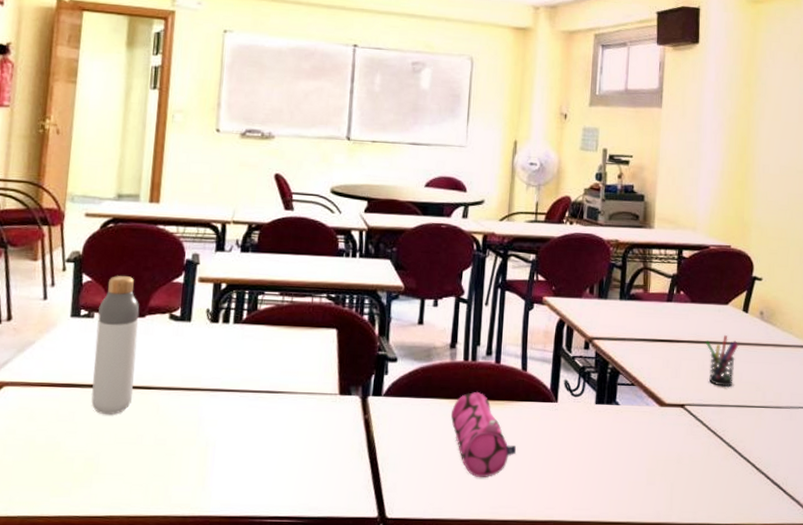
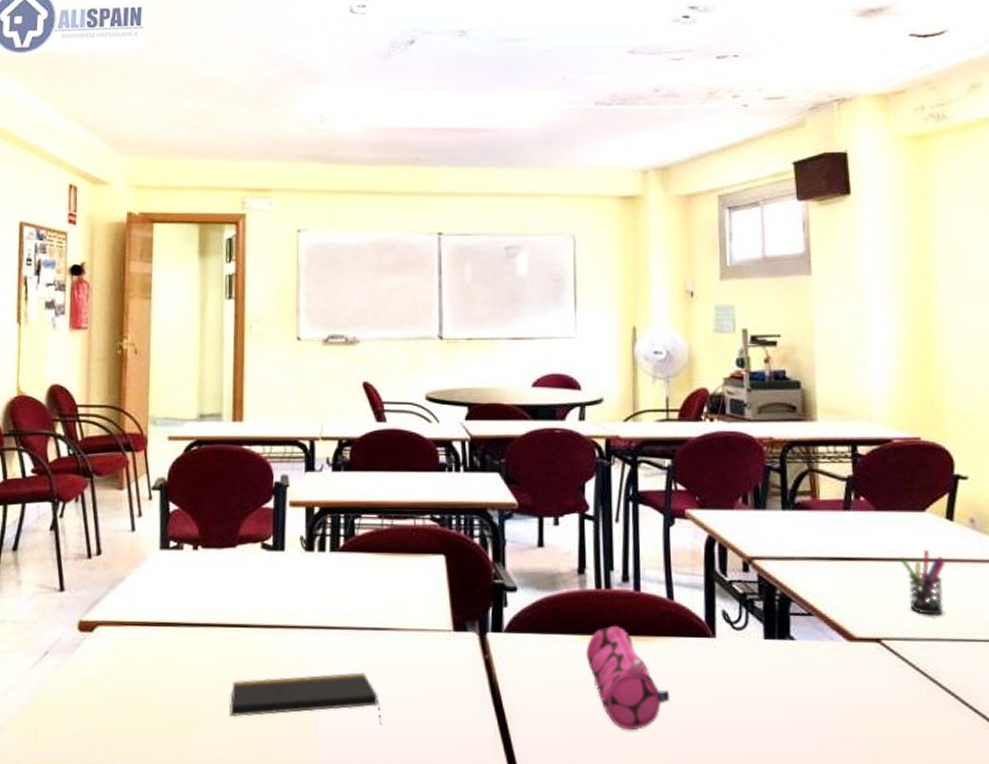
bottle: present [91,276,140,415] -> none [186,503,230,657]
notepad: none [129,430,270,475] -> present [230,672,382,725]

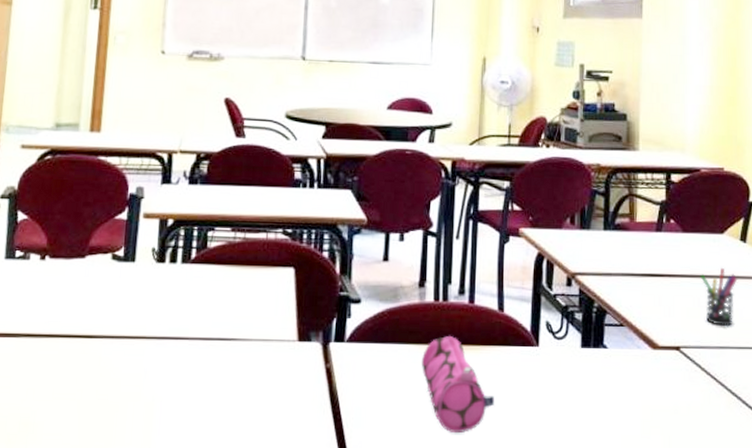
notepad: present [230,672,382,725] -> none [68,382,222,433]

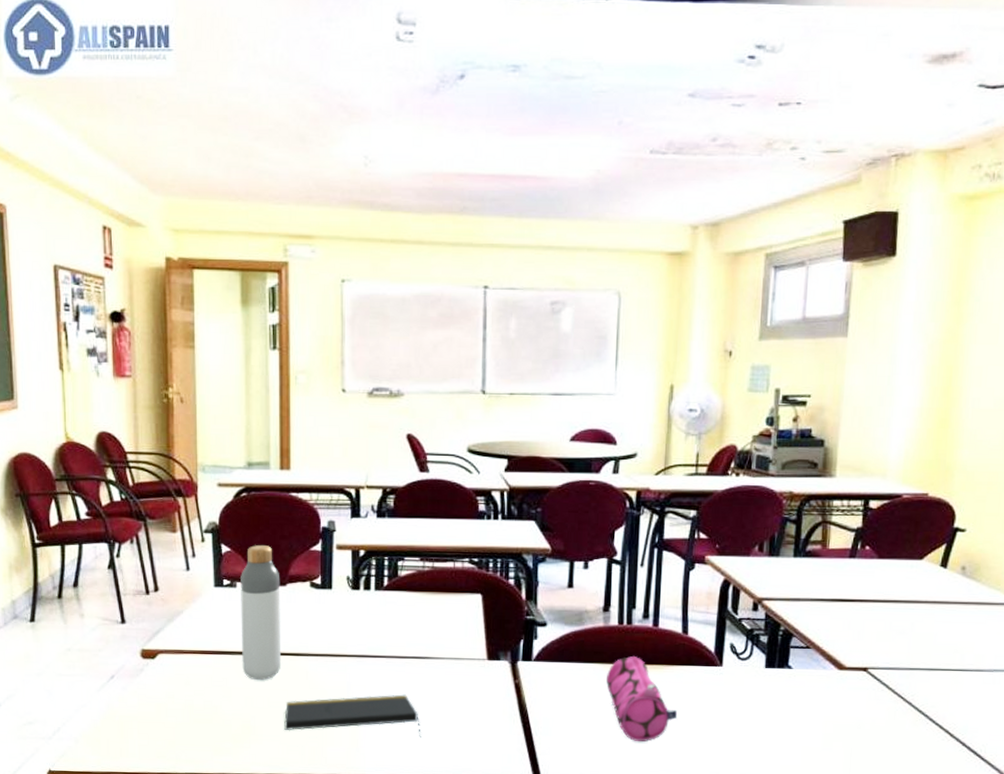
bottle: none [27,213,80,368] -> present [240,545,282,681]
notepad: none [68,382,222,433] -> present [284,694,421,738]
pen holder: present [700,267,738,327] -> none [894,592,934,650]

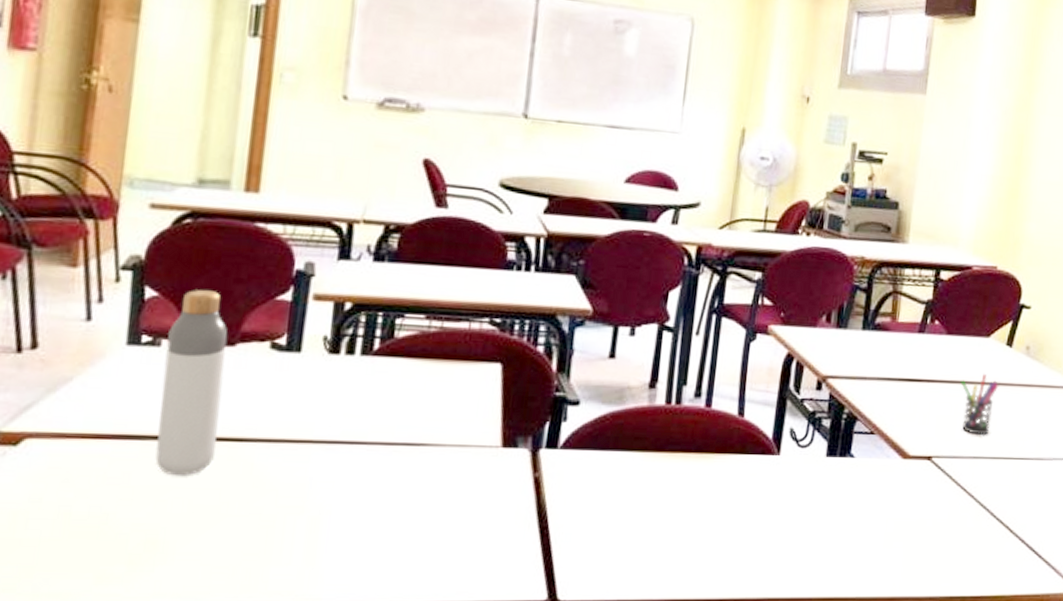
notepad: present [284,694,421,738] -> none [209,493,405,550]
pencil case: present [605,655,678,743] -> none [645,442,727,549]
pen holder: none [894,592,934,650] -> present [960,373,999,436]

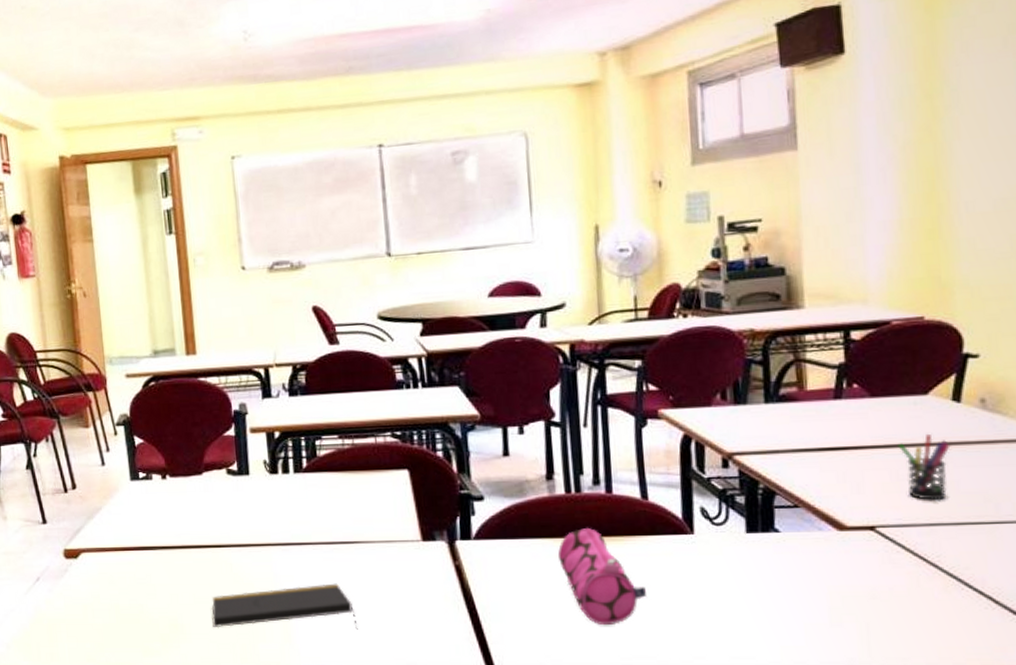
bottle: present [155,290,228,477] -> none [155,434,204,576]
notepad: none [209,493,405,550] -> present [211,583,358,630]
pencil case: none [645,442,727,549] -> present [557,527,647,626]

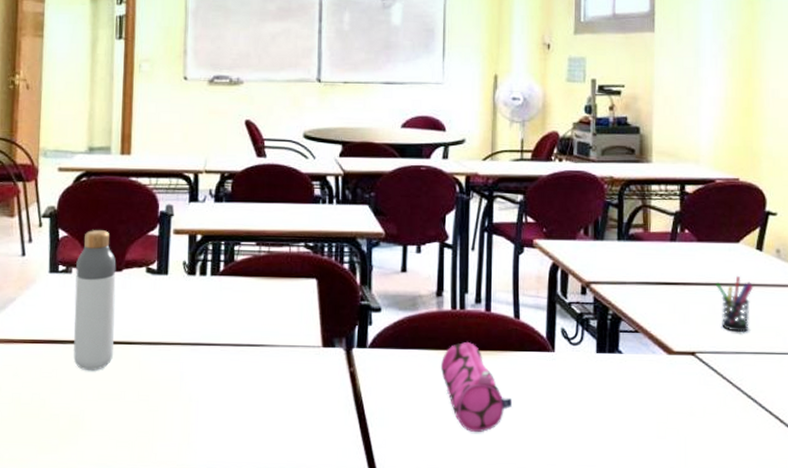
bottle: none [155,434,204,576] -> present [73,230,117,371]
notepad: present [211,583,358,630] -> none [114,384,255,431]

